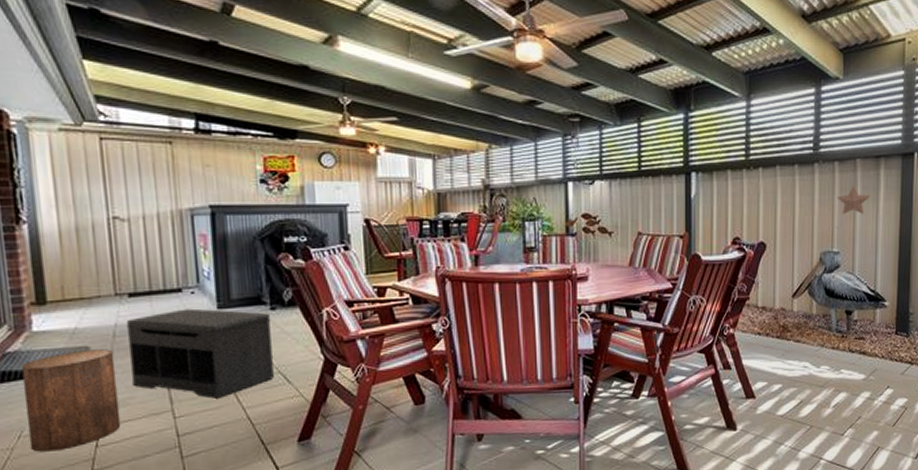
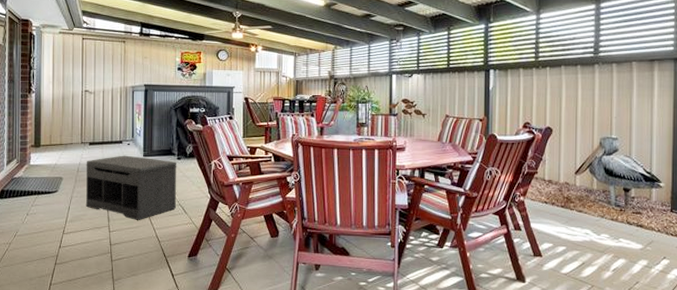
stool: present [20,349,121,452] -> none [20,179,77,248]
decorative star: present [836,185,871,215] -> none [614,84,646,108]

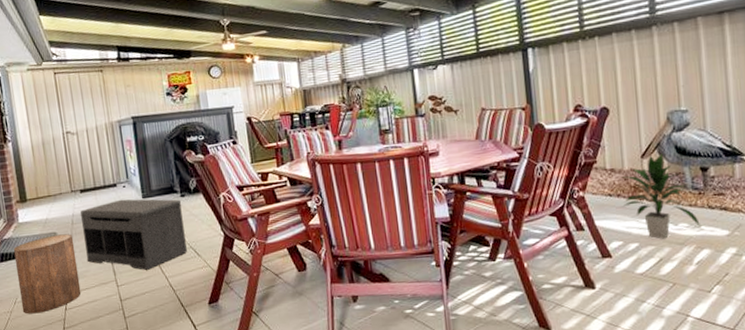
stool: none [20,179,77,248] -> present [13,233,81,314]
indoor plant: none [555,172,619,246] -> present [622,154,700,239]

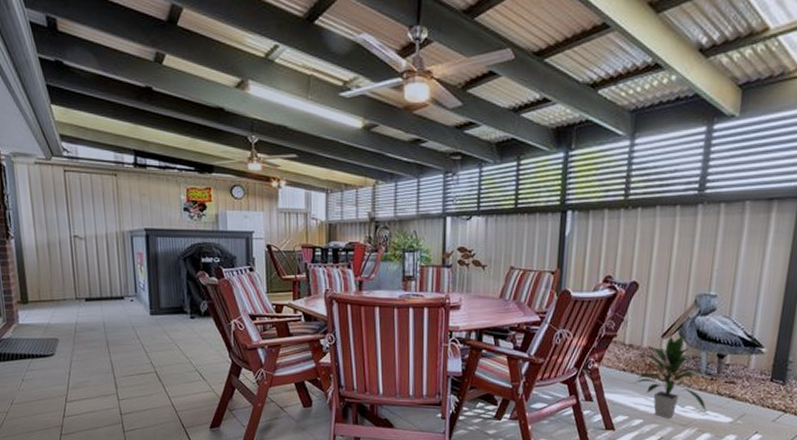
stool: present [13,233,81,314] -> none [11,341,81,417]
bench: present [80,199,187,270] -> none [83,313,192,387]

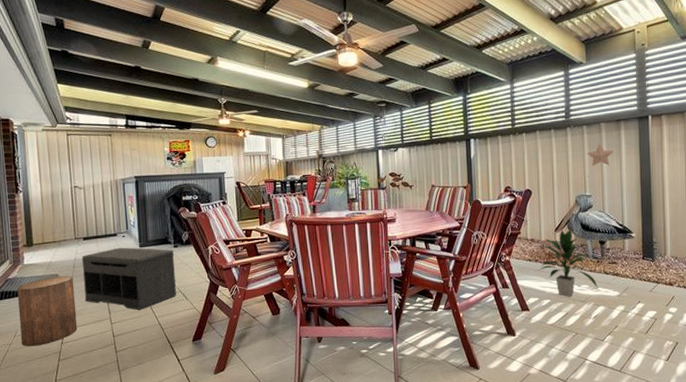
stool: none [11,341,81,417] -> present [16,276,78,347]
bench: none [83,313,192,387] -> present [81,247,176,310]
decorative star: none [719,228,758,259] -> present [586,143,615,167]

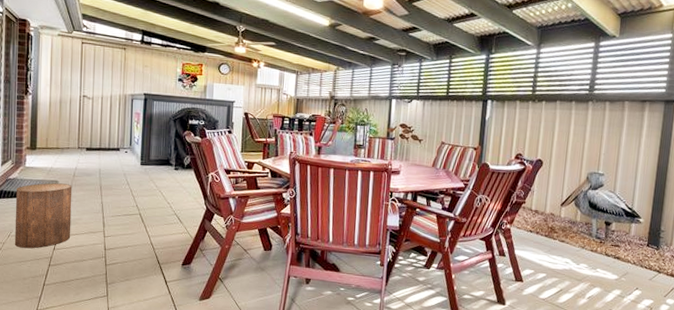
bench: present [81,247,176,310] -> none [82,162,174,227]
indoor plant: present [539,229,598,297] -> none [539,205,597,274]
decorative star: present [586,143,615,167] -> none [605,122,635,146]

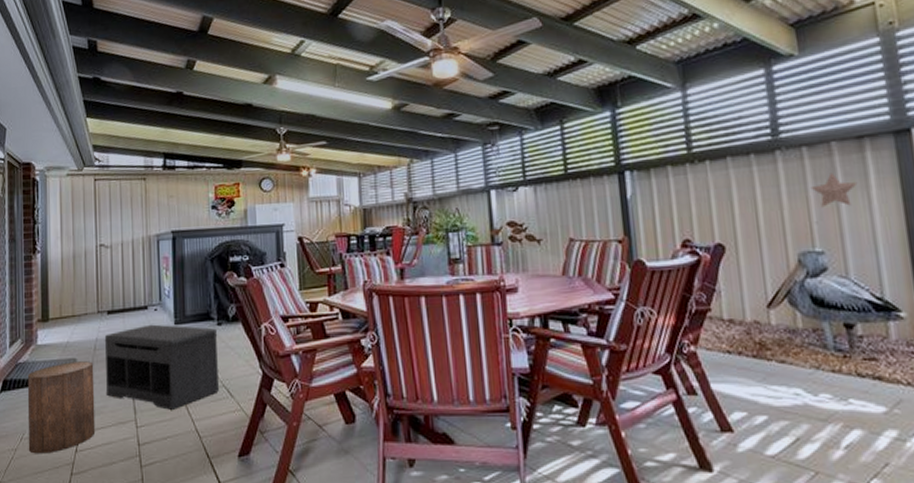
bench: none [82,162,174,227] -> present [104,324,219,410]
decorative star: none [605,122,635,146] -> present [810,172,858,208]

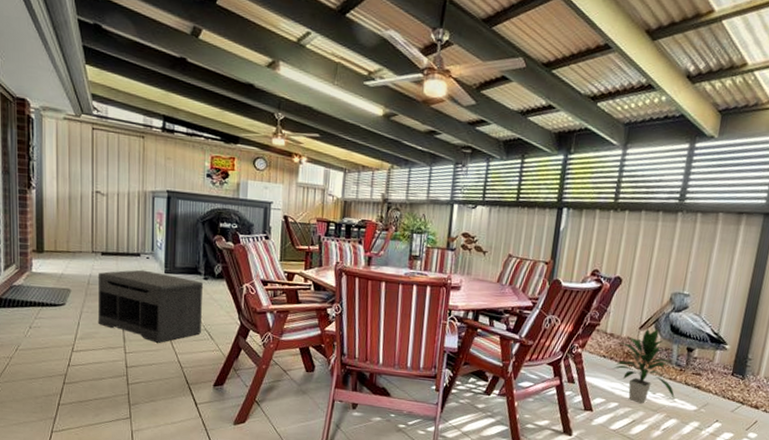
stool: present [27,361,96,454] -> none [22,291,87,365]
indoor plant: none [744,304,847,413] -> present [612,328,675,404]
decorative star: present [810,172,858,208] -> none [694,236,728,264]

